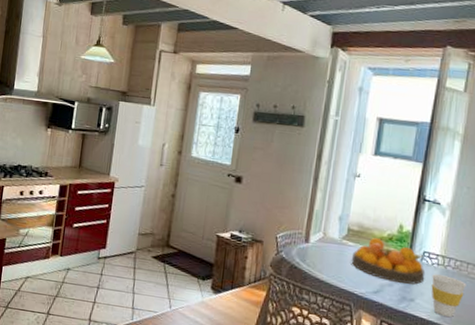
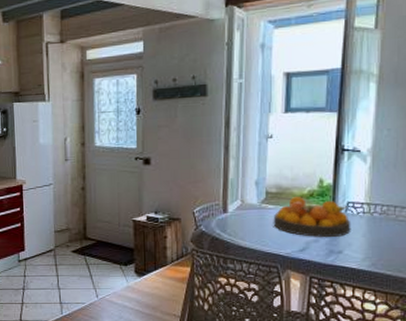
cup: present [431,274,467,318] -> none [359,222,396,264]

